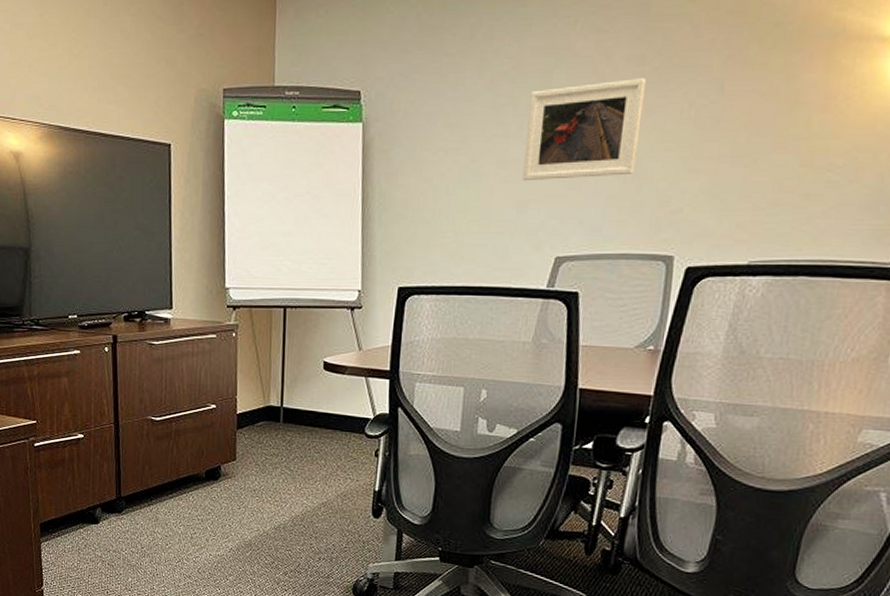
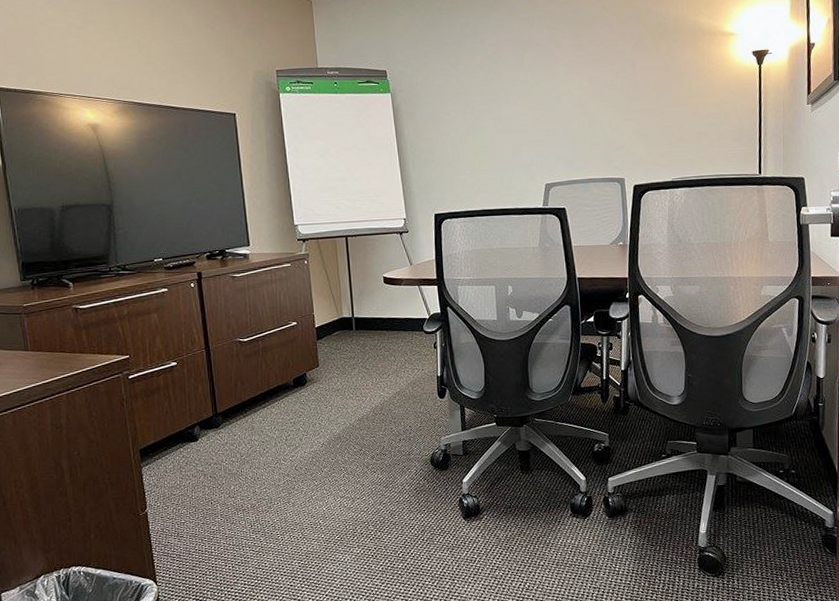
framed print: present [522,78,646,182] -> none [510,59,589,132]

